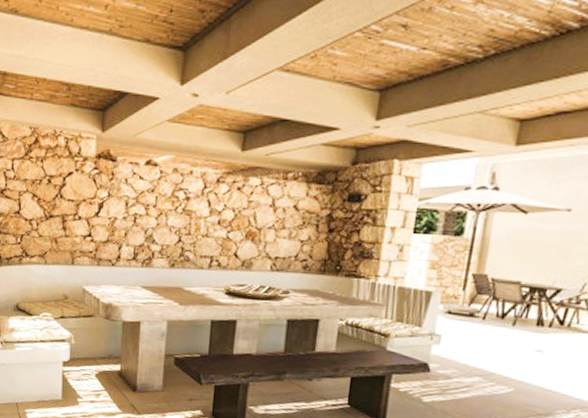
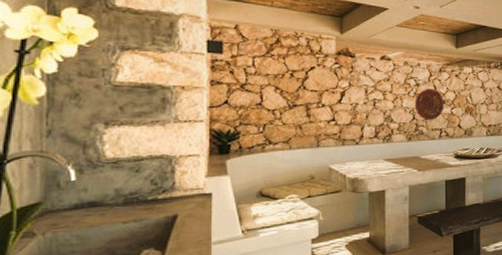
decorative platter: none [182,204,220,245] -> present [415,89,444,120]

